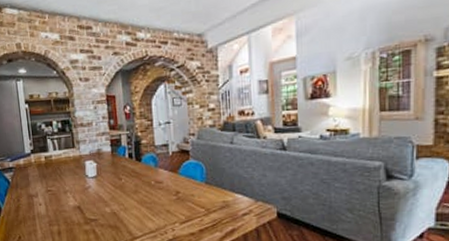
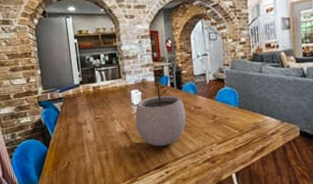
plant pot: none [89,153,146,224] -> present [135,82,186,147]

